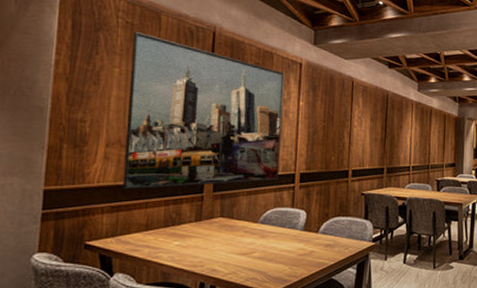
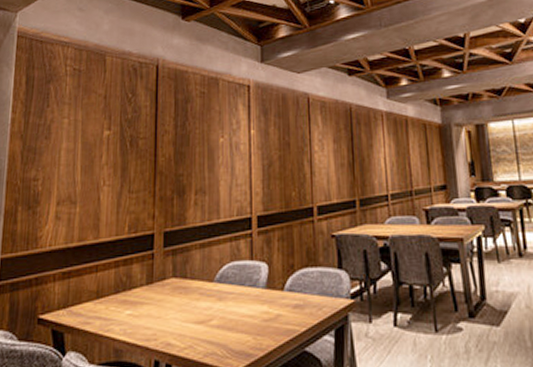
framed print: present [123,32,285,190] -> none [73,78,233,253]

